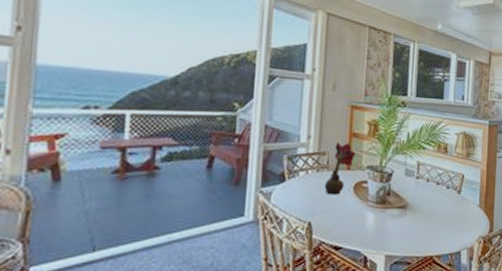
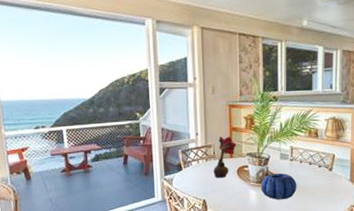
decorative bowl: none [380,193,422,227] -> present [261,173,297,200]

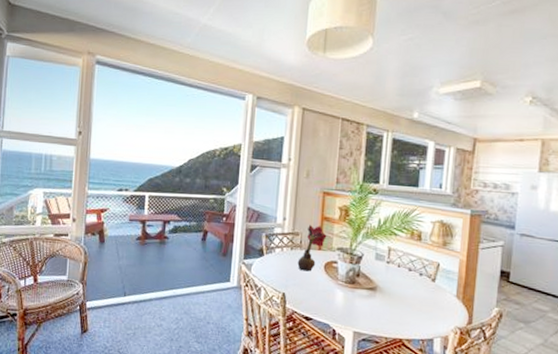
decorative bowl: present [261,173,297,200] -> none [349,275,392,307]

